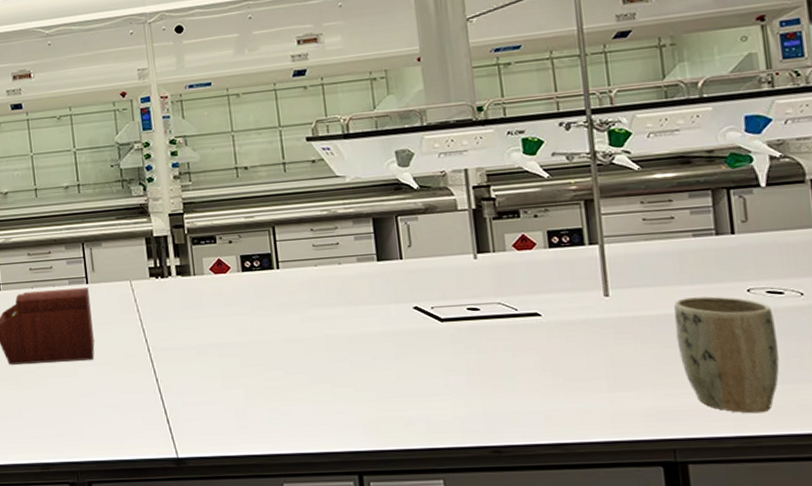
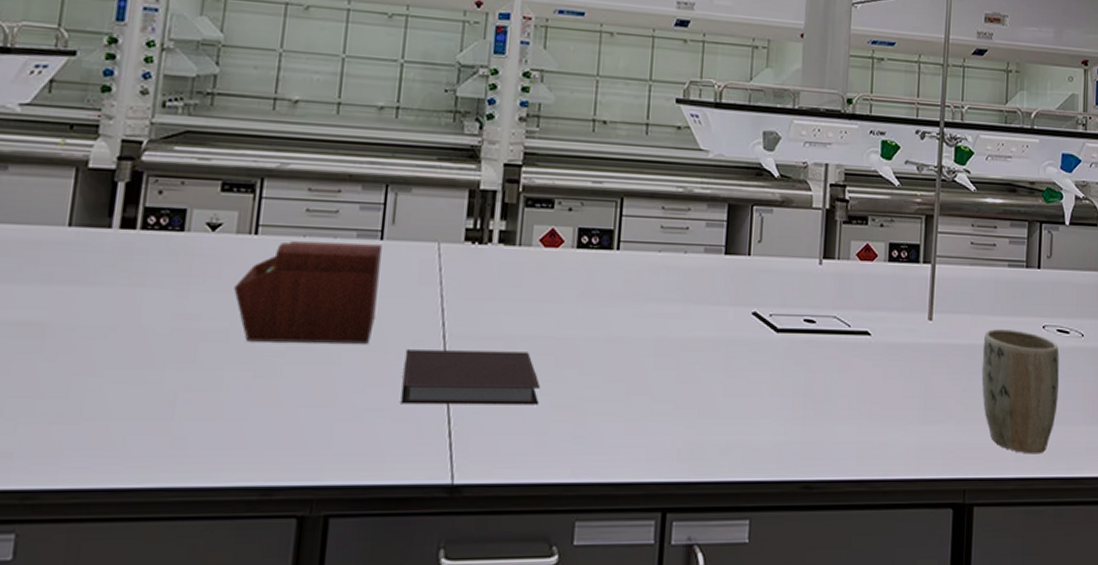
notebook: none [122,356,235,402] -> present [400,350,541,405]

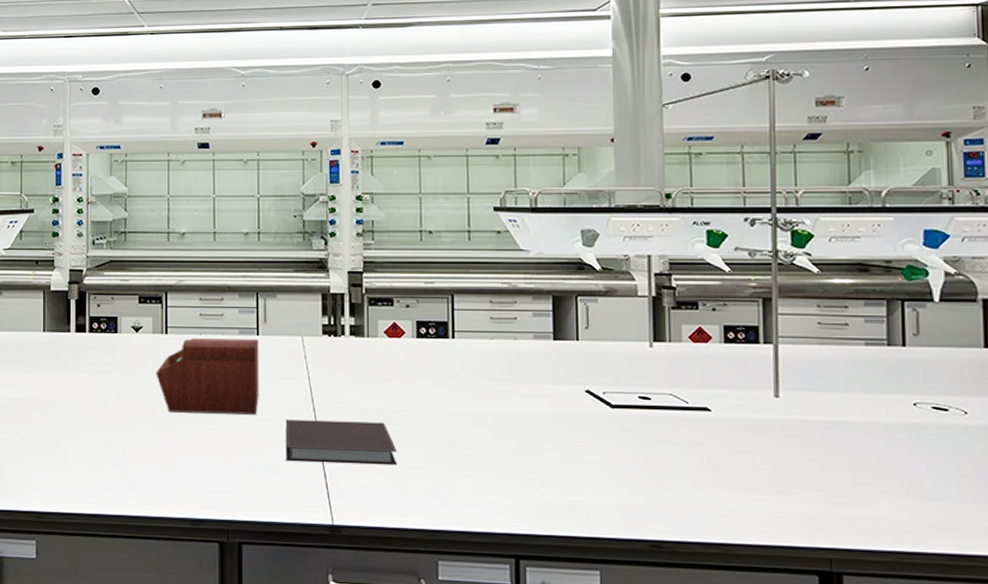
plant pot: present [981,329,1060,455] -> none [841,406,940,530]

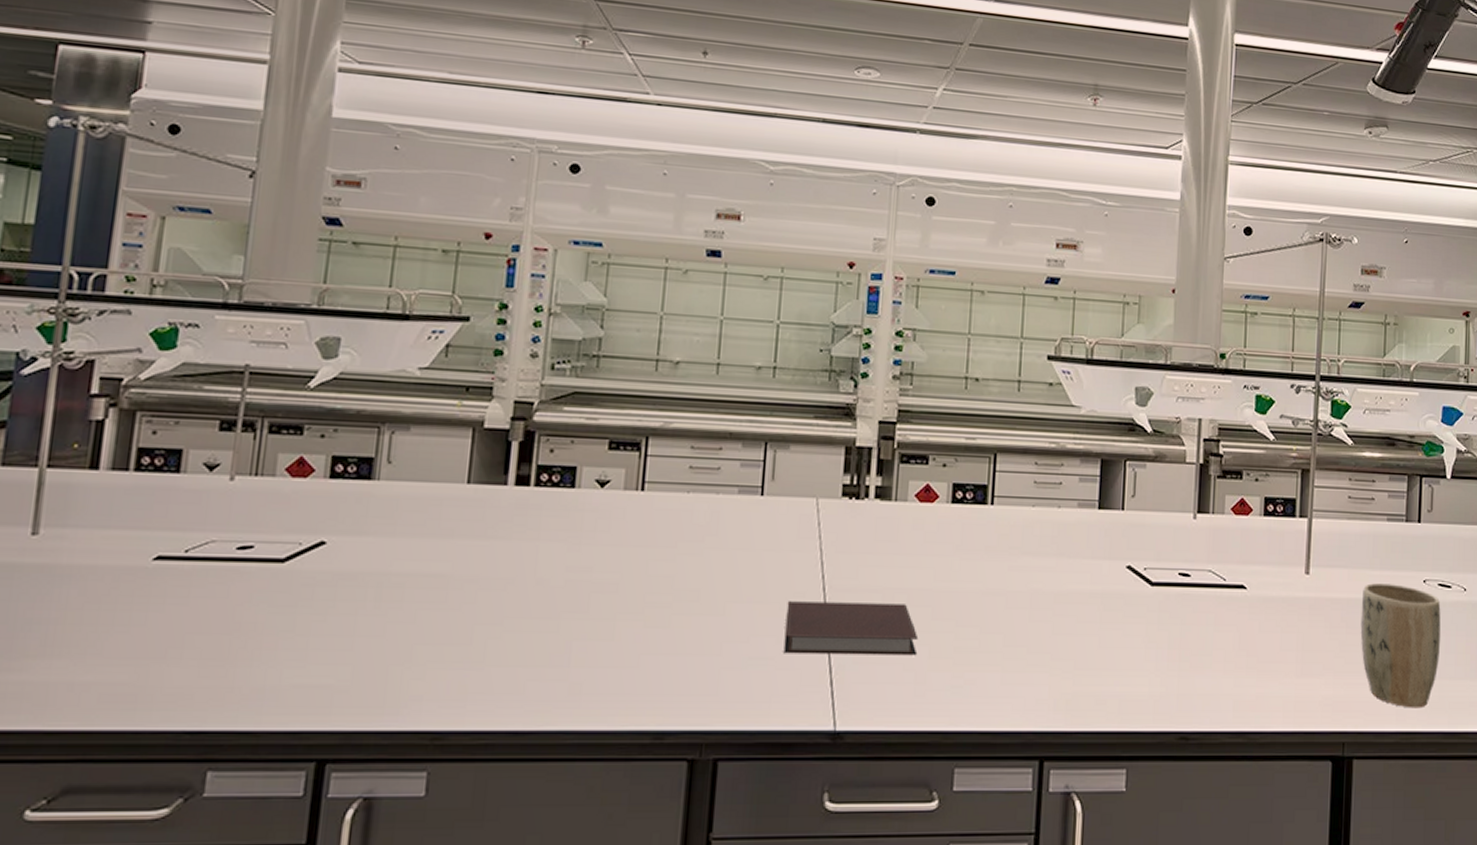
sewing box: present [156,338,259,415] -> none [623,497,762,595]
plant pot: none [841,406,940,530] -> present [1360,583,1441,709]

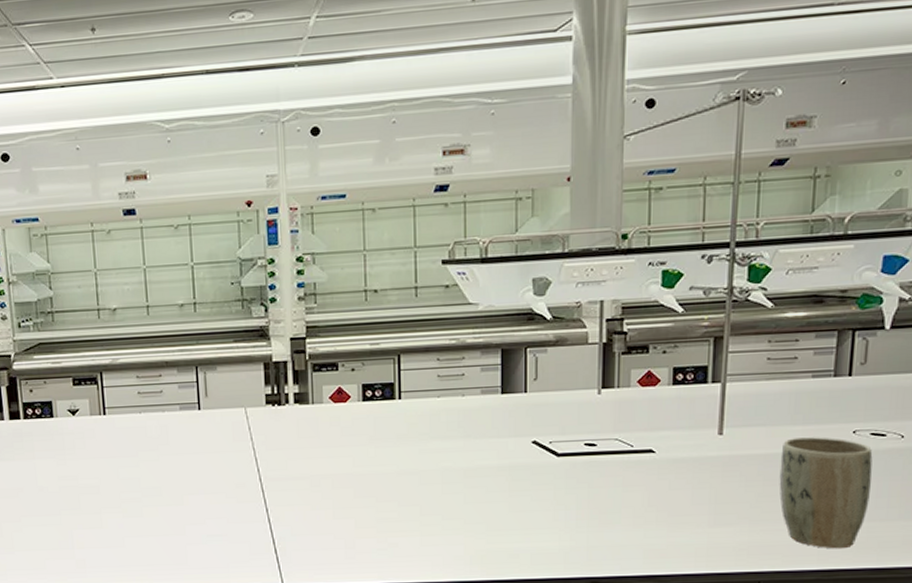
notebook: present [783,601,919,656] -> none [232,487,345,531]

